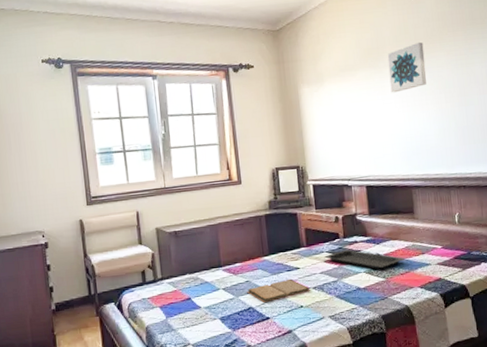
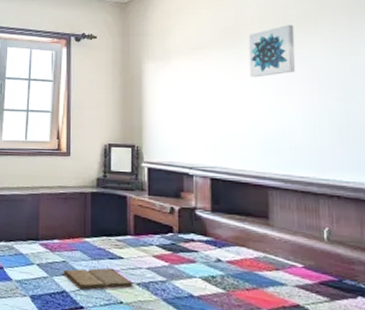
serving tray: present [324,249,404,270] -> none [153,247,252,279]

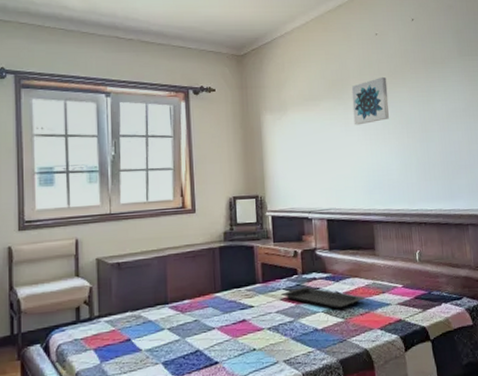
book: present [62,267,133,290] -> none [195,318,265,346]
serving tray: none [153,247,252,279] -> present [280,286,364,310]

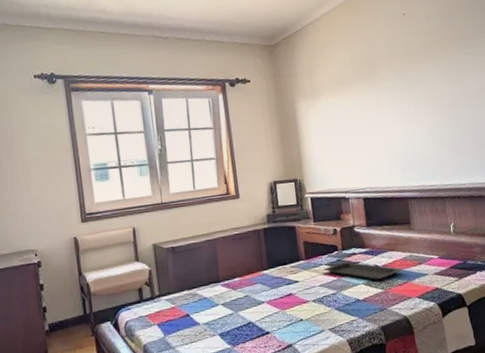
wall art: present [351,76,389,125] -> none [381,56,420,106]

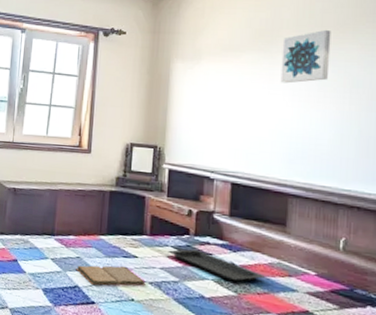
book: none [246,292,310,318] -> present [76,265,146,286]
wall art: none [381,56,420,106] -> present [280,29,331,84]

